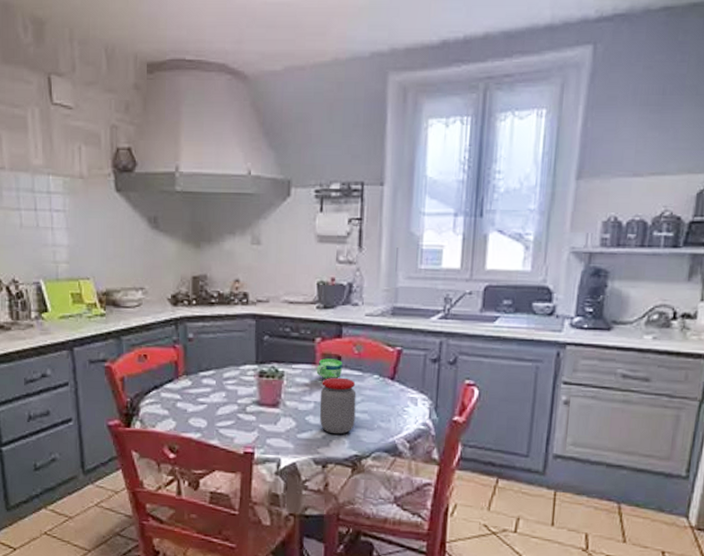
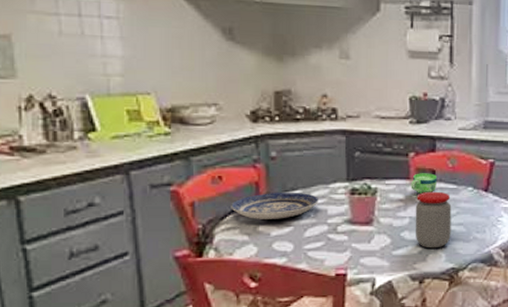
plate: none [154,371,230,397] -> present [231,192,319,219]

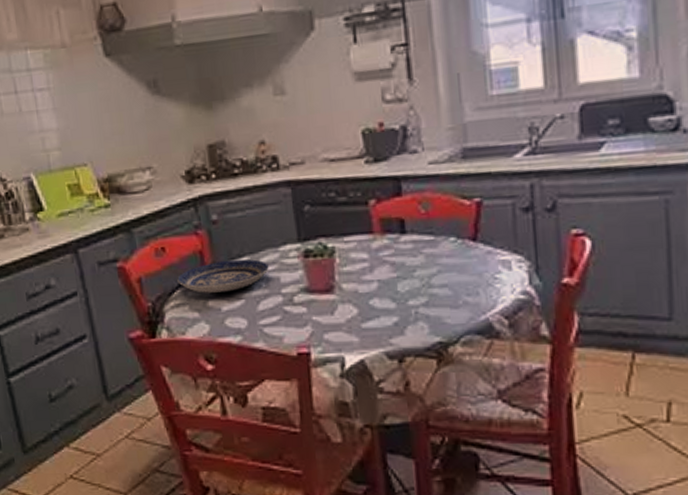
cup: present [411,173,438,195] -> none [375,223,409,251]
jar: present [415,191,452,249] -> none [383,245,434,319]

